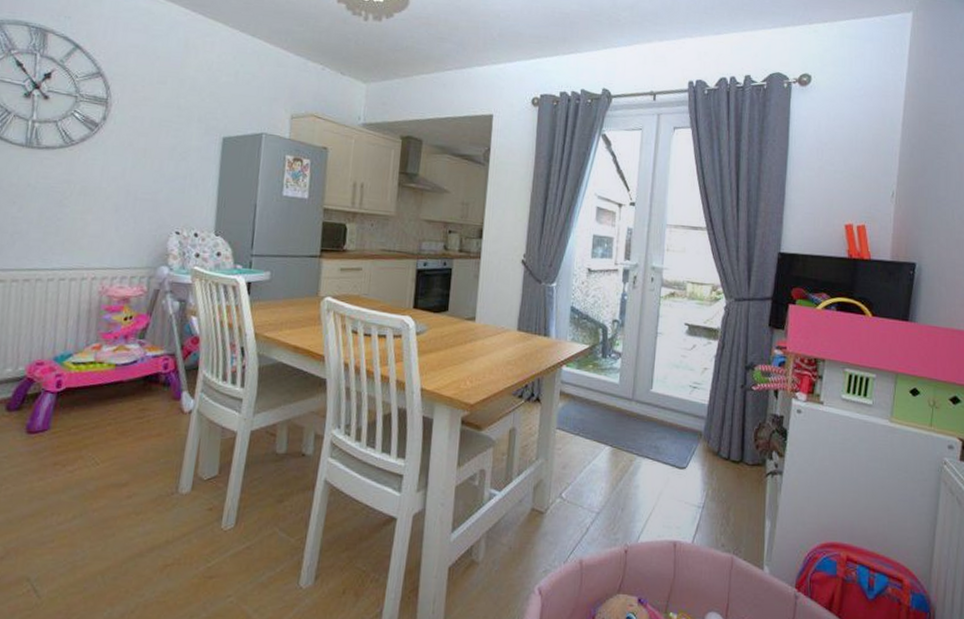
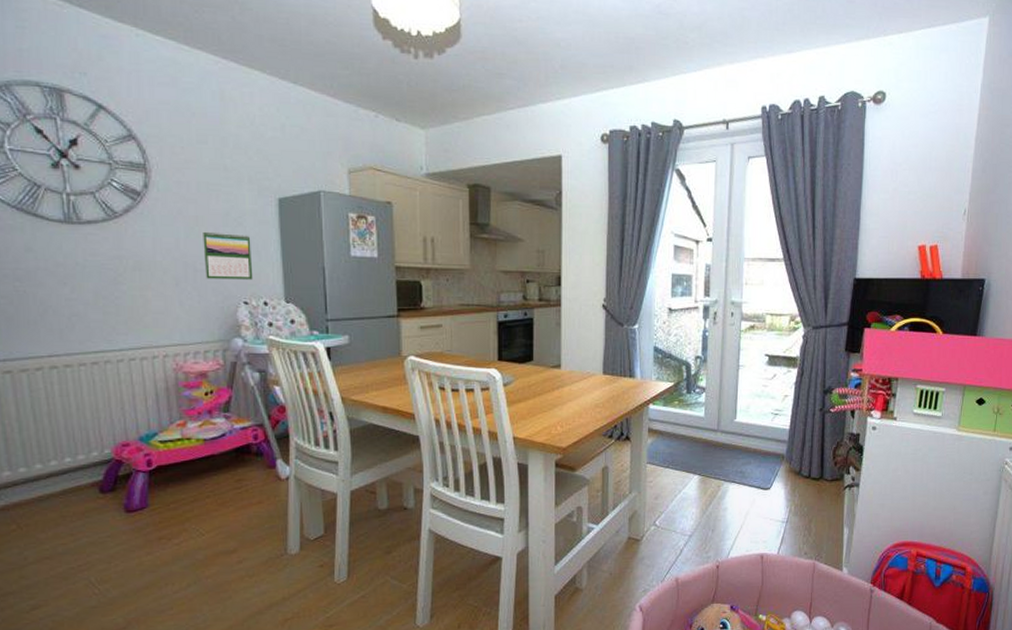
calendar: none [144,163,192,211] -> present [203,231,253,280]

